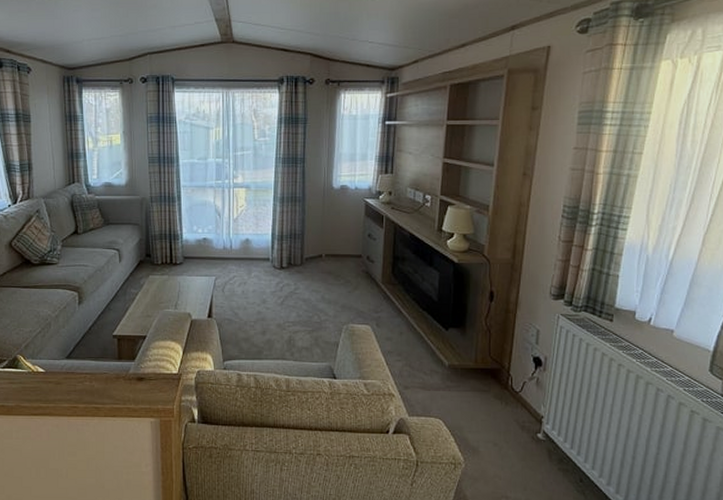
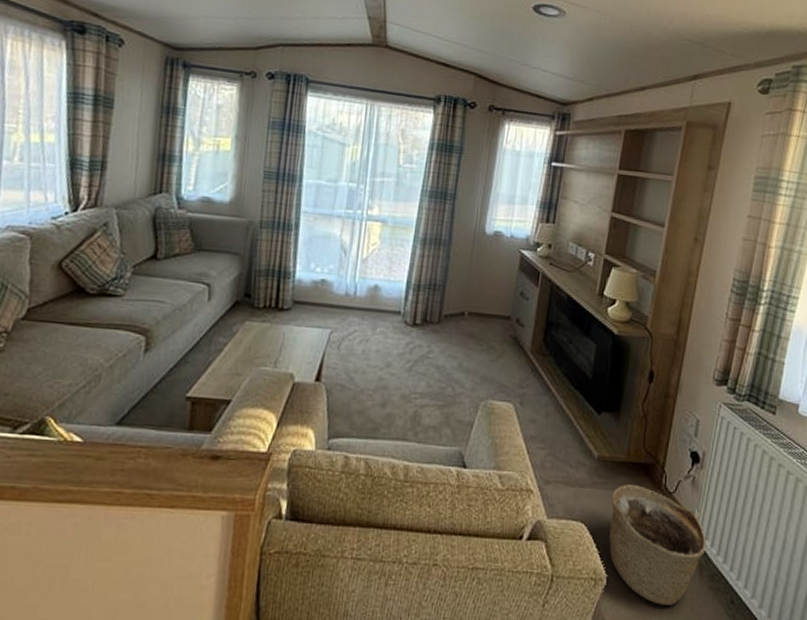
basket: none [464,387,553,484] -> present [609,484,707,605]

